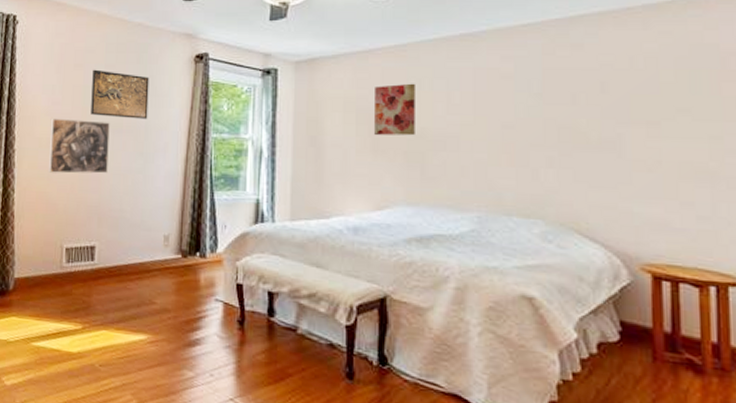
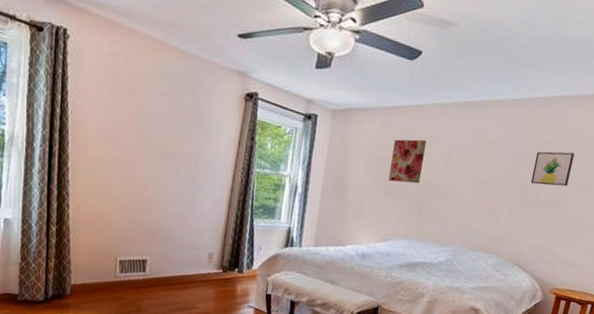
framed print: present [49,118,110,174] -> none [103,140,163,197]
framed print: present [91,69,149,119] -> none [144,96,202,150]
wall art: none [569,79,627,124] -> present [530,151,574,187]

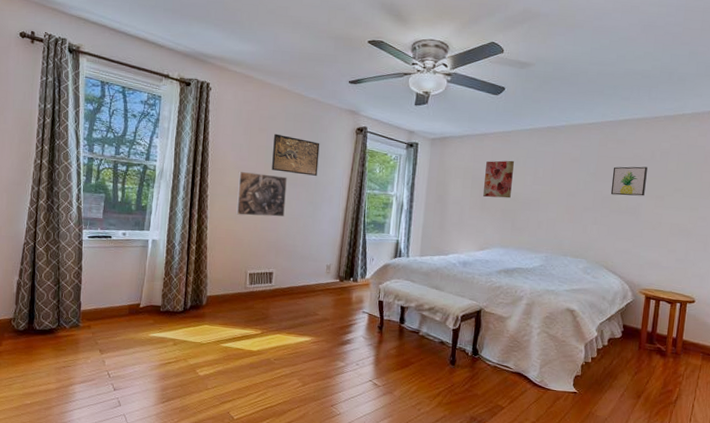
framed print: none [103,140,163,197] -> present [236,171,287,217]
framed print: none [144,96,202,150] -> present [272,133,320,176]

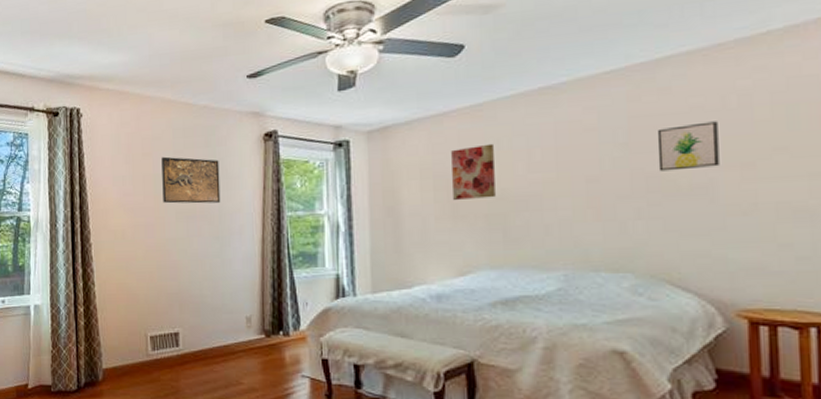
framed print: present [236,171,287,217] -> none [123,208,185,264]

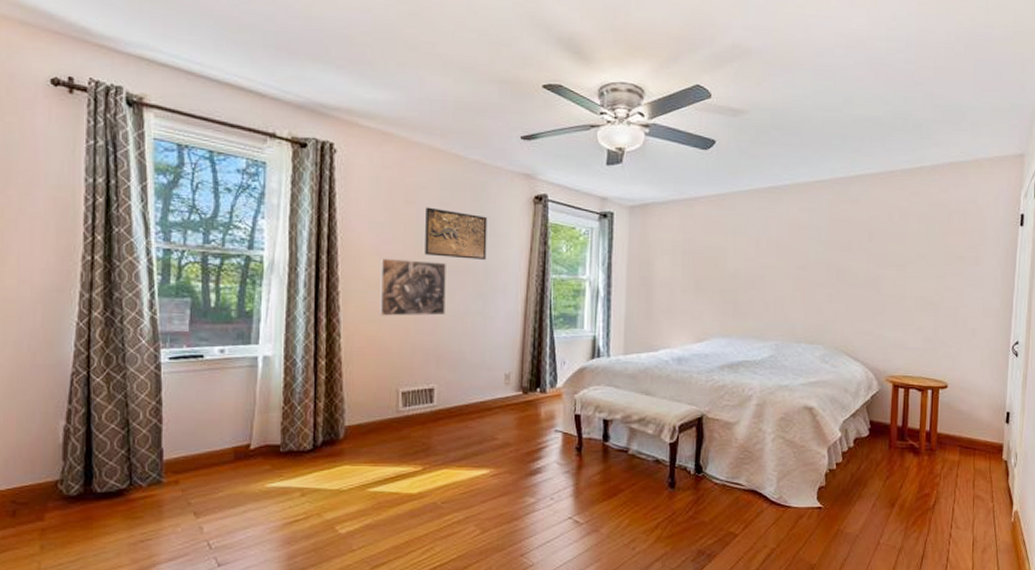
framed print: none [123,208,185,264] -> present [379,258,446,316]
wall art: present [451,143,496,200] -> none [697,229,732,276]
wall art: present [657,121,720,172] -> none [846,230,886,266]

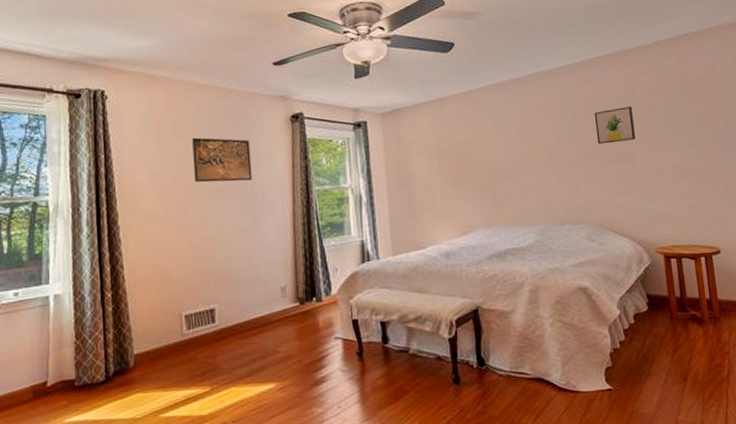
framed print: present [379,258,446,316] -> none [154,187,219,244]
wall art: none [846,230,886,266] -> present [594,106,636,144]

